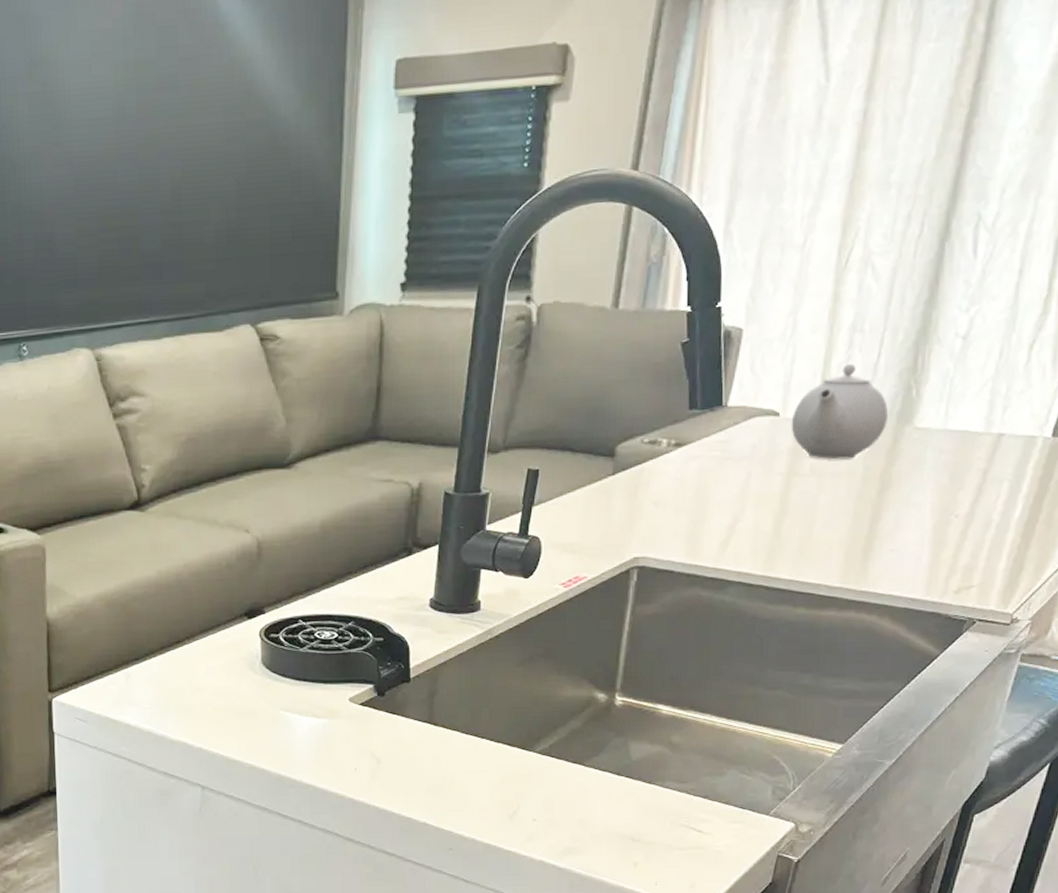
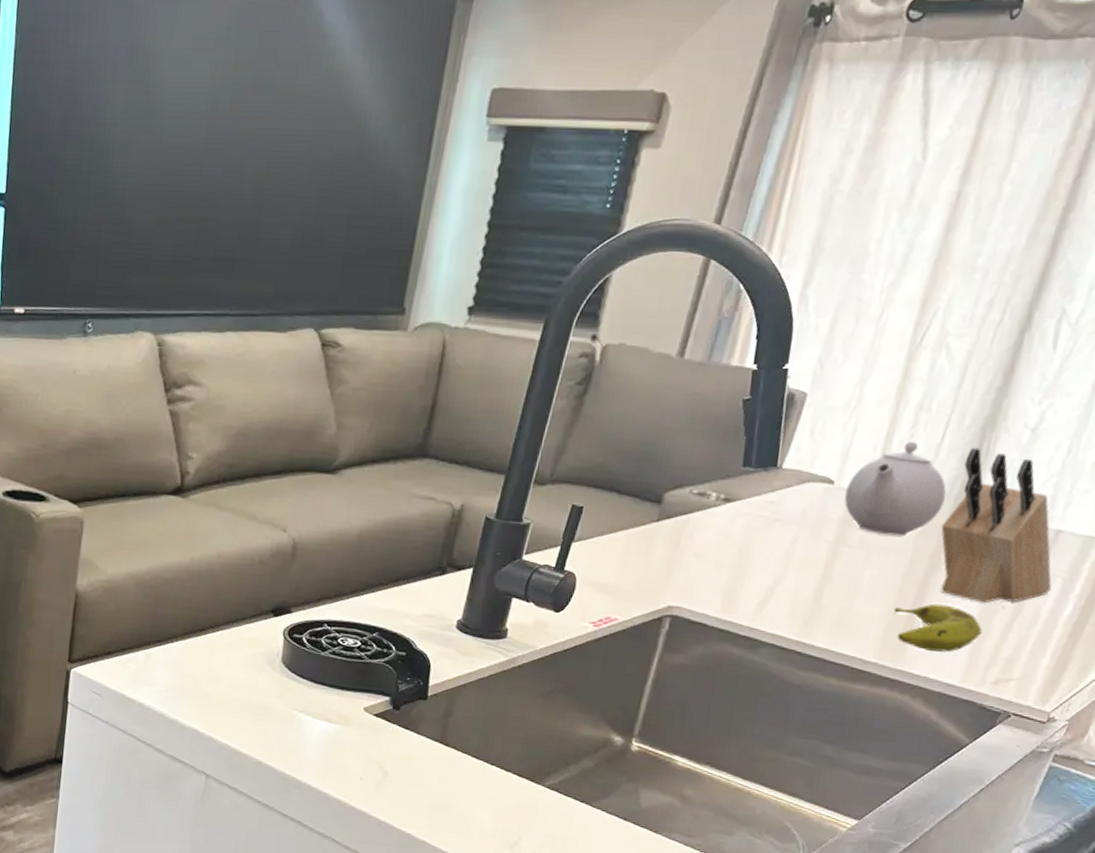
fruit: none [852,521,939,569] -> present [894,603,983,652]
knife block: none [888,362,999,515] -> present [940,447,1052,604]

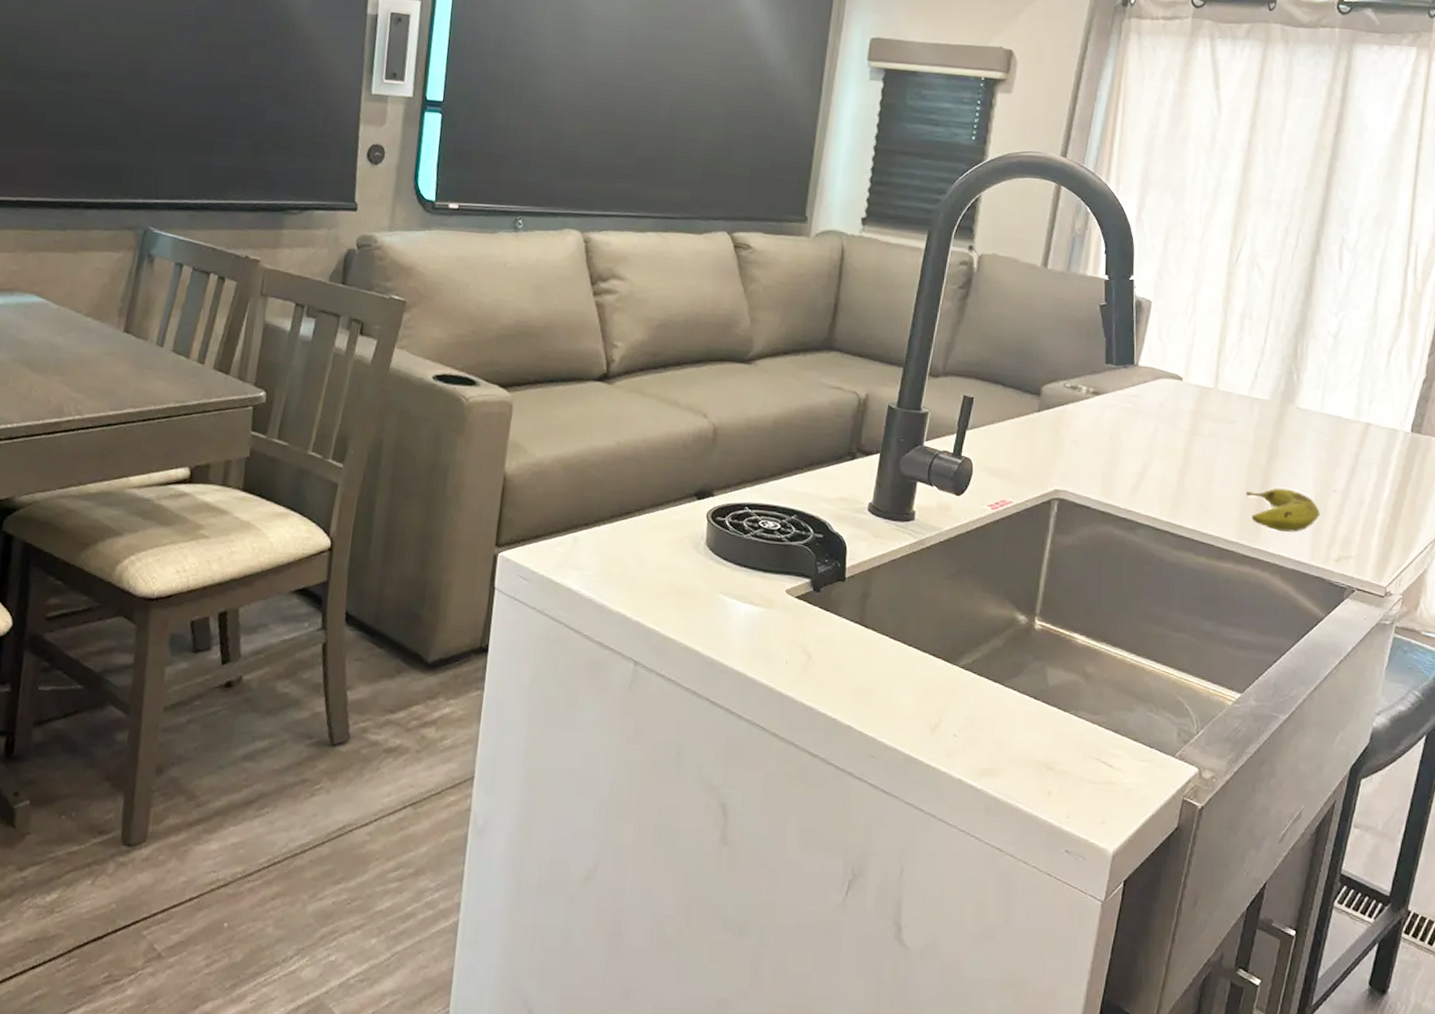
teapot: present [844,440,946,537] -> none [1192,344,1274,427]
knife block: present [940,447,1052,604] -> none [1274,351,1369,488]

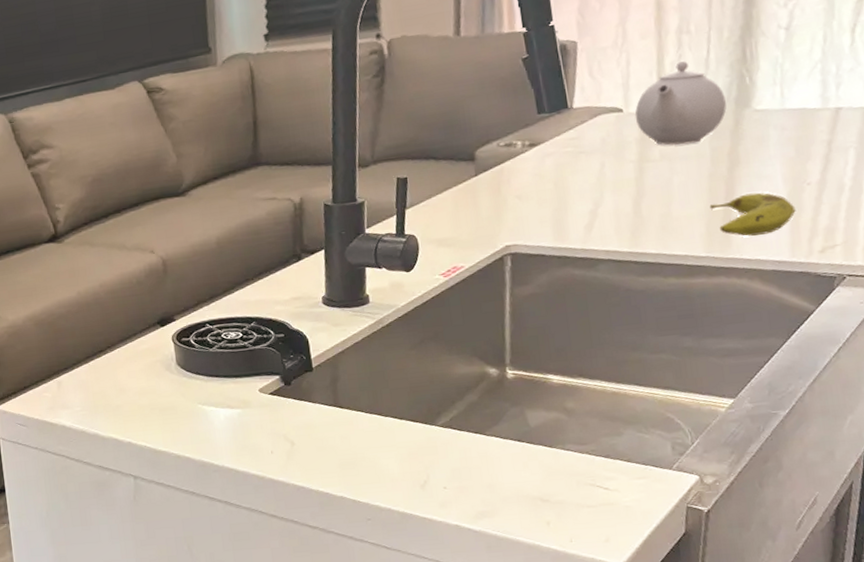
teapot: none [1192,344,1274,427] -> present [634,60,727,146]

